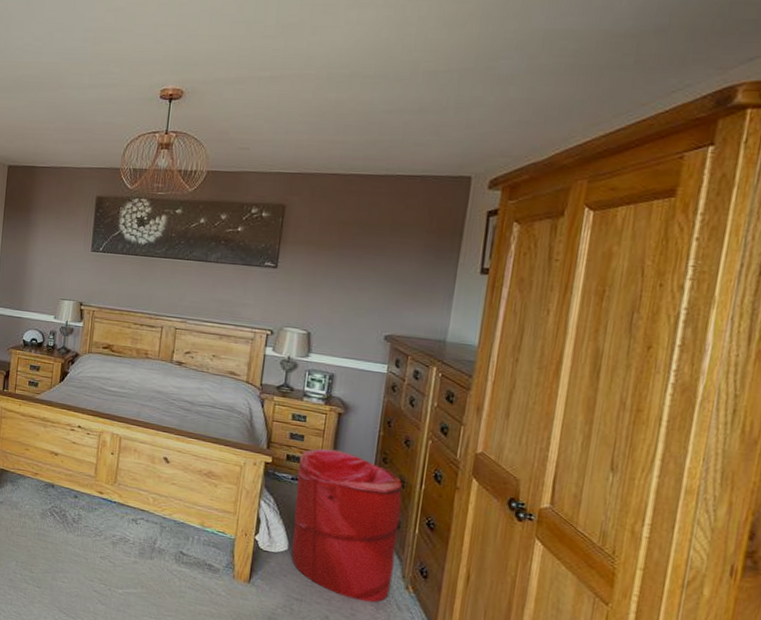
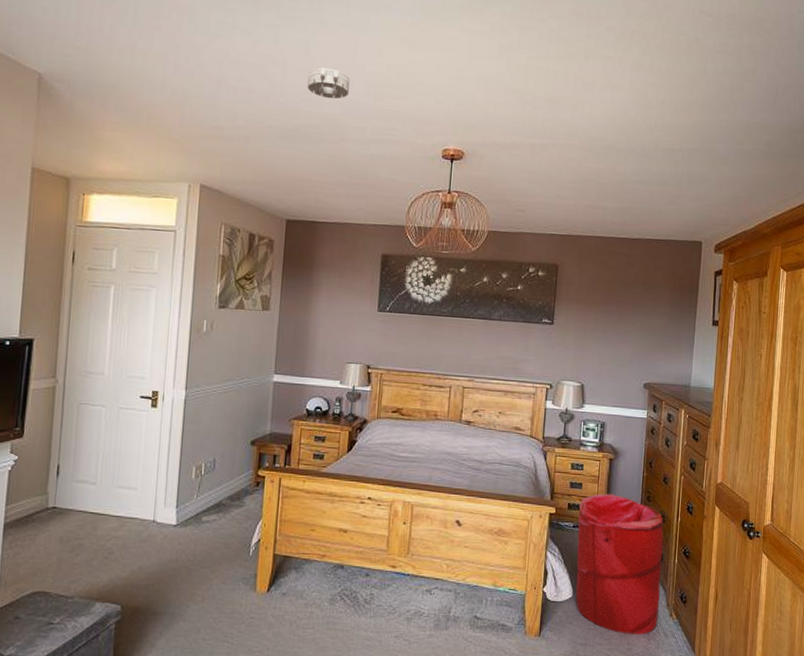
smoke detector: none [28,18,70,48] -> present [307,67,351,100]

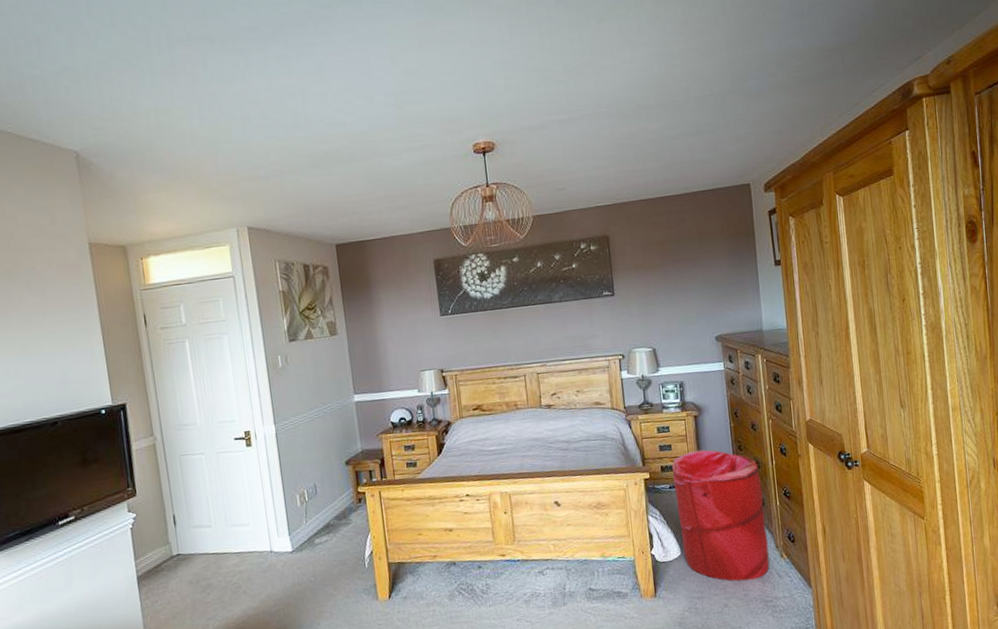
smoke detector: present [307,67,351,100] -> none [327,87,371,118]

